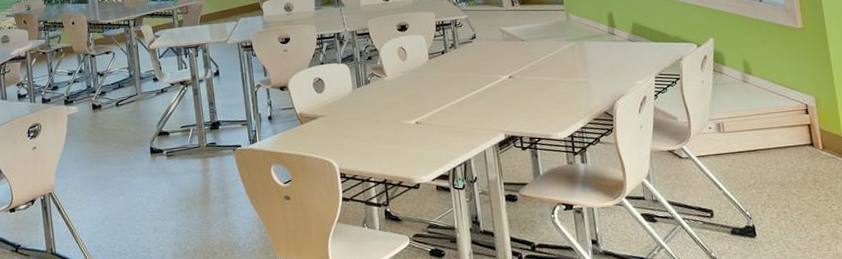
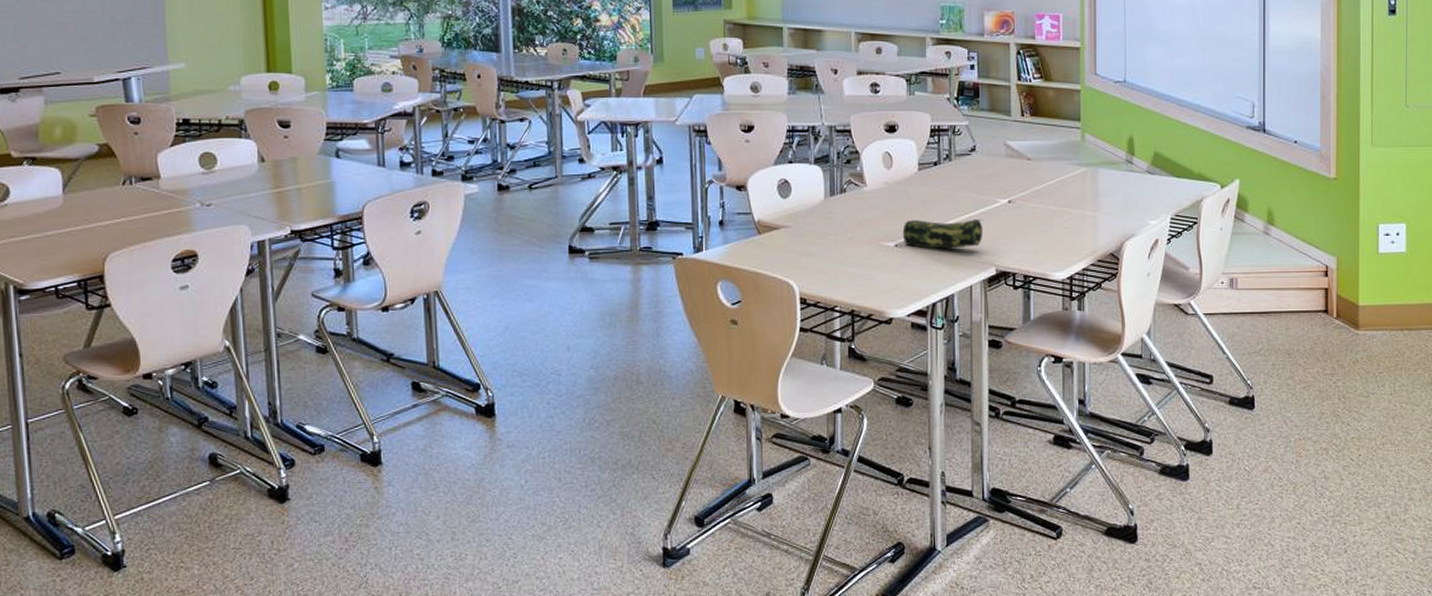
pencil case: none [420,94,490,123] -> present [902,220,983,249]

